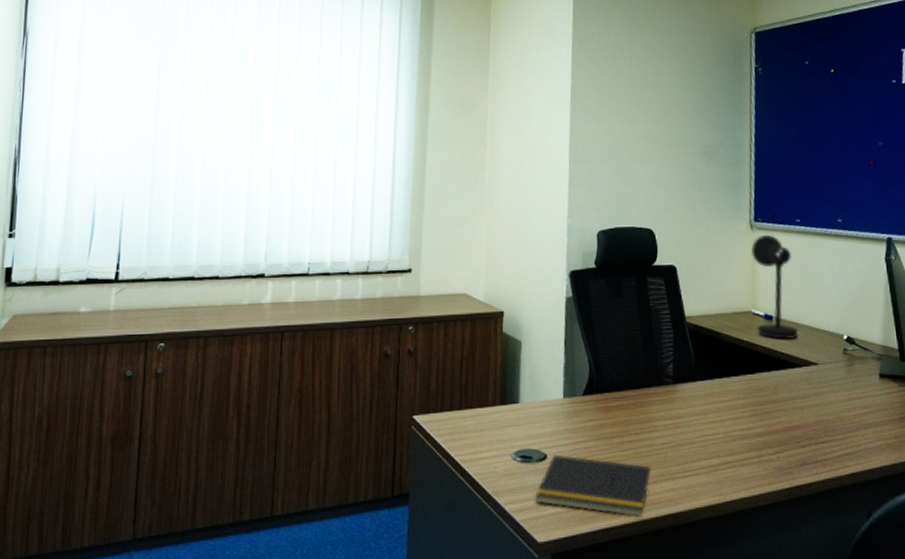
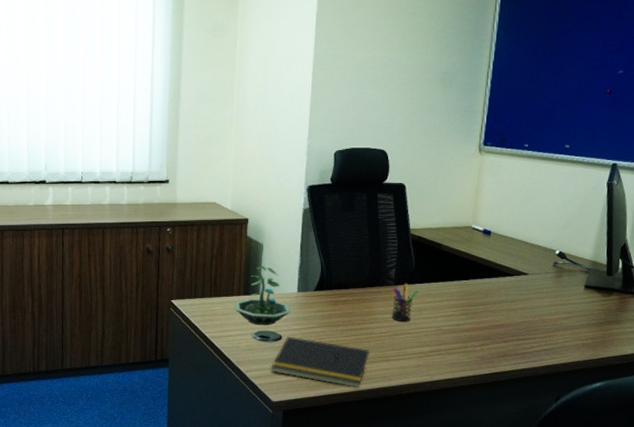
terrarium: none [488,367,558,443] -> present [233,265,292,326]
pen holder: none [672,381,701,429] -> present [391,284,419,322]
desk lamp: present [750,234,798,340] -> none [476,157,516,253]

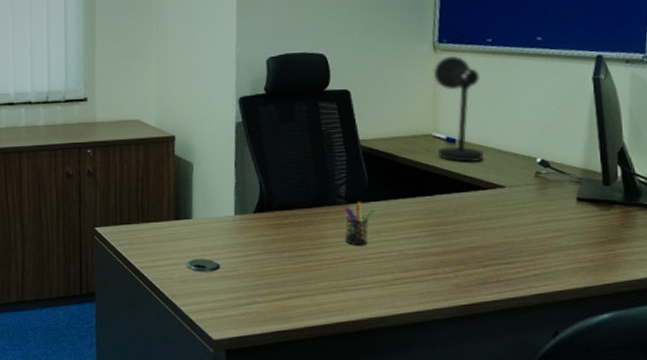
terrarium: present [233,265,292,326] -> none [163,187,229,254]
notepad: present [271,336,370,389] -> none [209,265,323,324]
desk lamp: none [476,157,516,253] -> present [433,55,484,163]

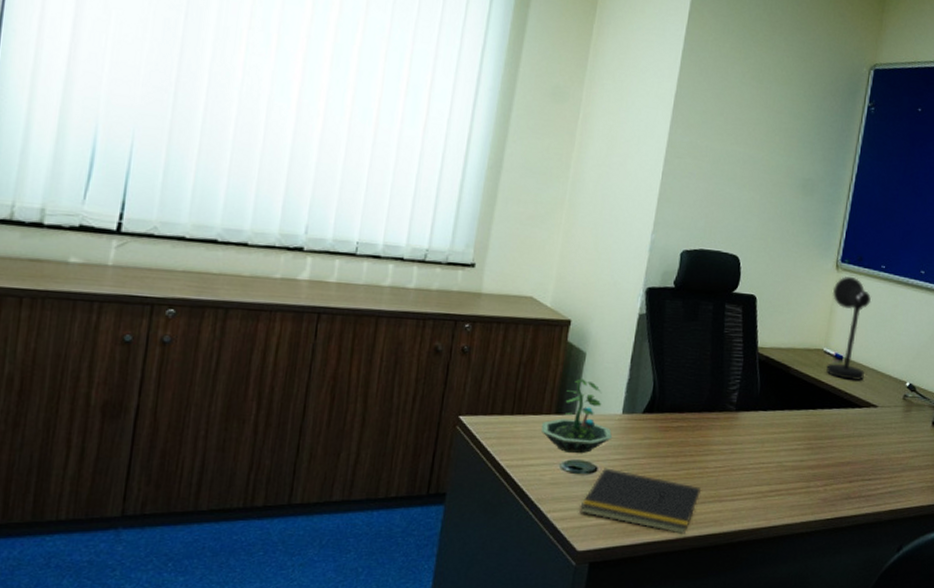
terrarium: none [163,187,229,254] -> present [541,378,613,454]
notepad: none [209,265,323,324] -> present [579,468,702,535]
pen holder: present [344,202,375,246] -> none [729,410,762,455]

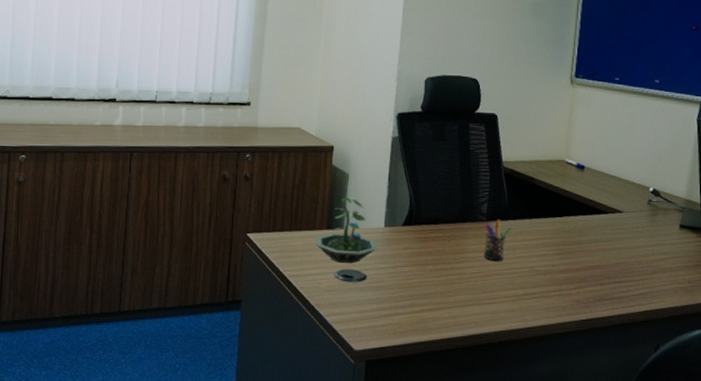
notepad: present [579,468,702,535] -> none [354,276,461,336]
pen holder: none [729,410,762,455] -> present [483,220,512,262]
desk lamp: present [826,276,872,381] -> none [569,90,608,189]

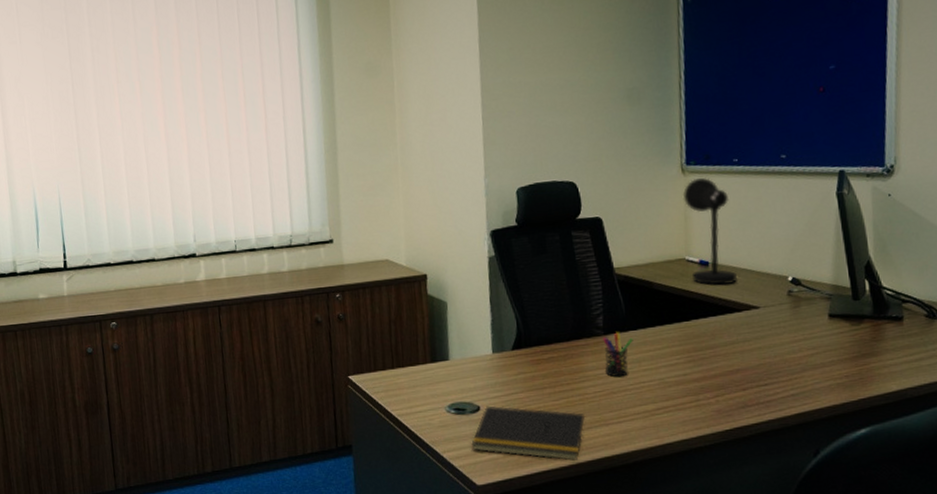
terrarium: present [315,197,378,264] -> none [420,326,488,397]
notepad: none [354,276,461,336] -> present [471,406,586,462]
desk lamp: none [569,90,608,189] -> present [682,177,737,286]

